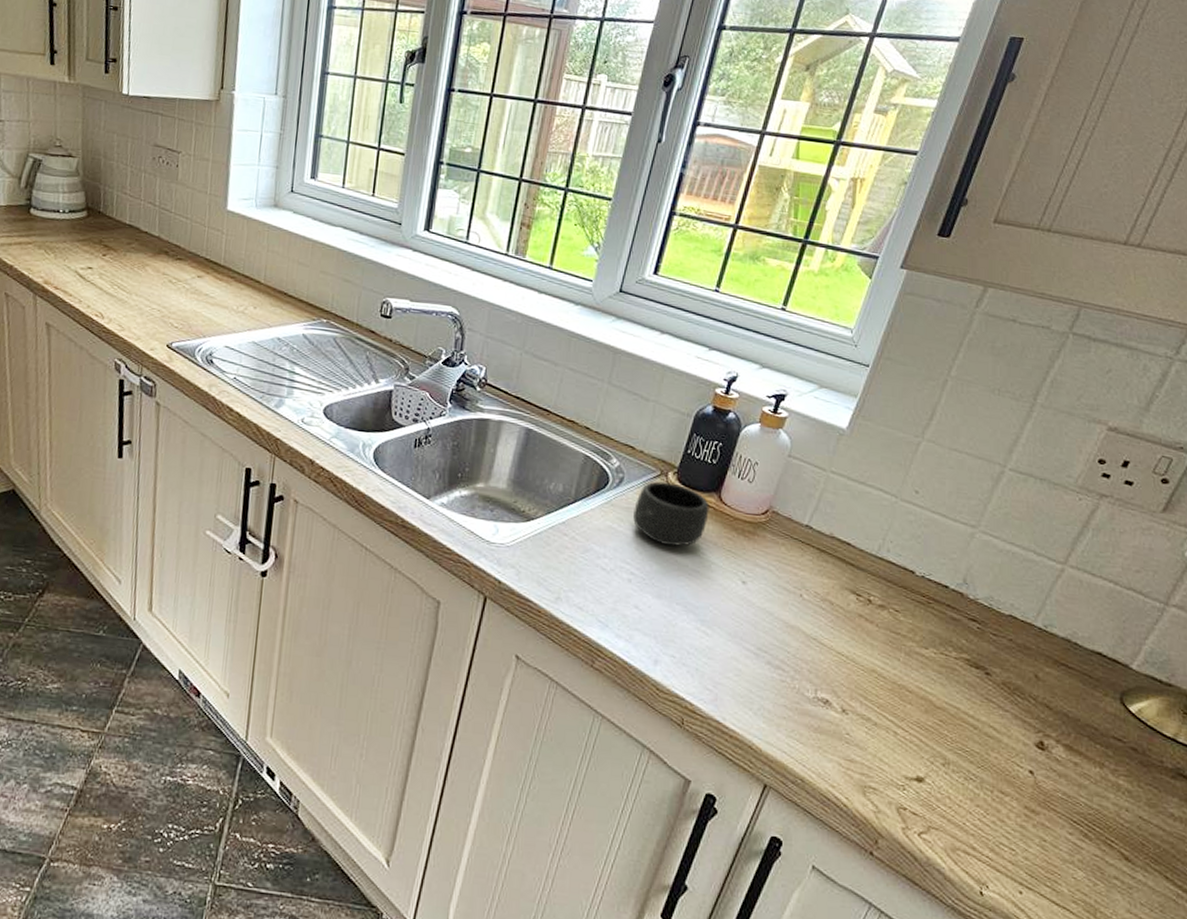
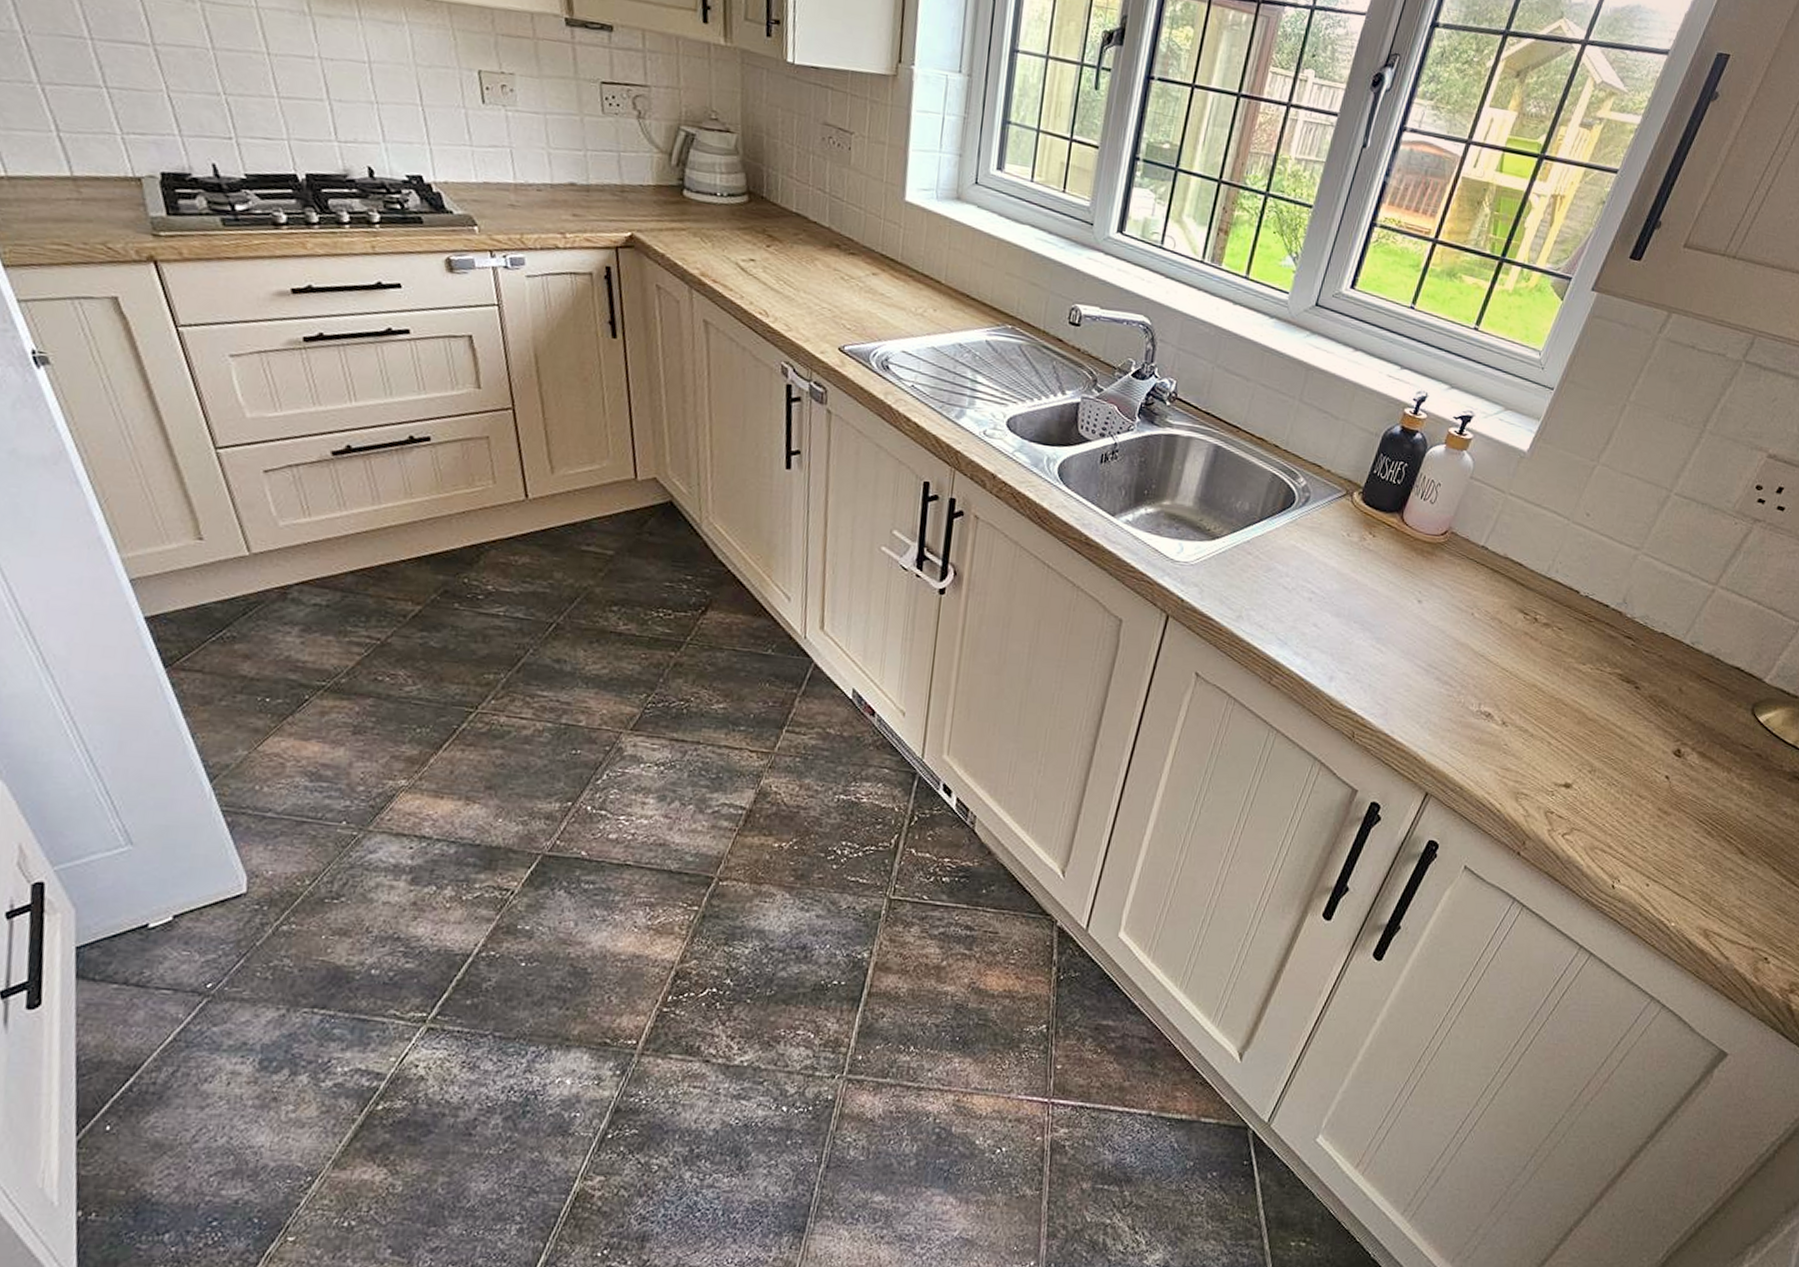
mug: present [633,481,709,547] -> none [1317,501,1392,566]

